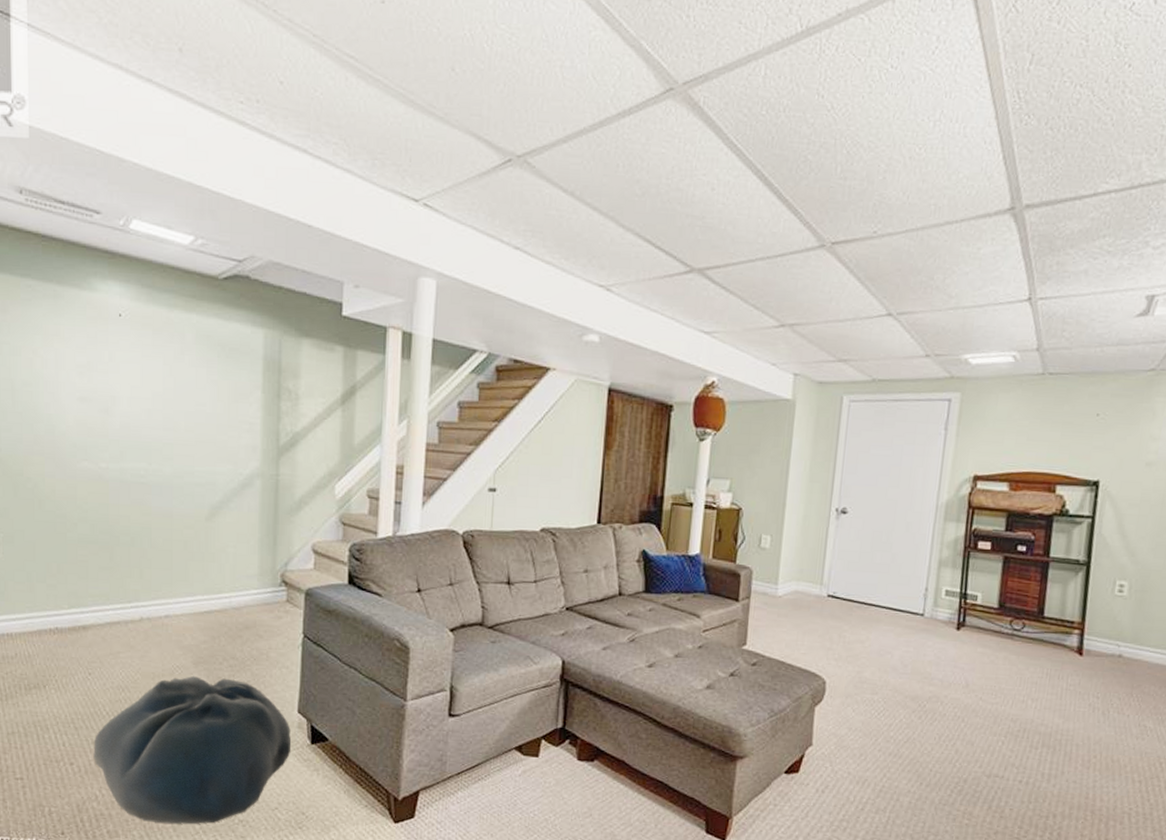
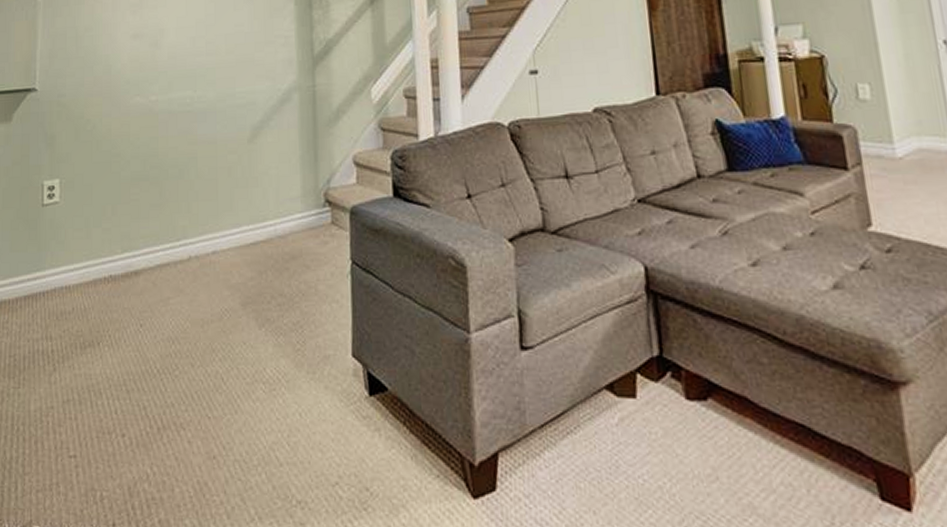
beanbag: present [93,676,291,825] -> none [145,320,347,509]

